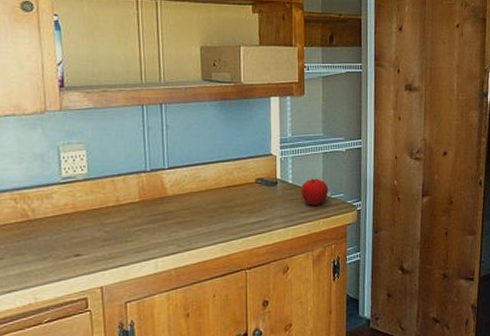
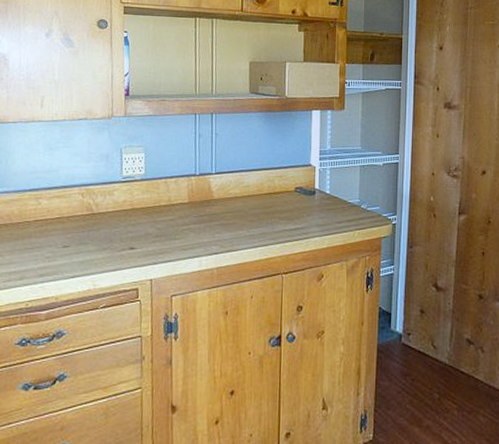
fruit: present [300,178,329,206] -> none [337,190,365,217]

